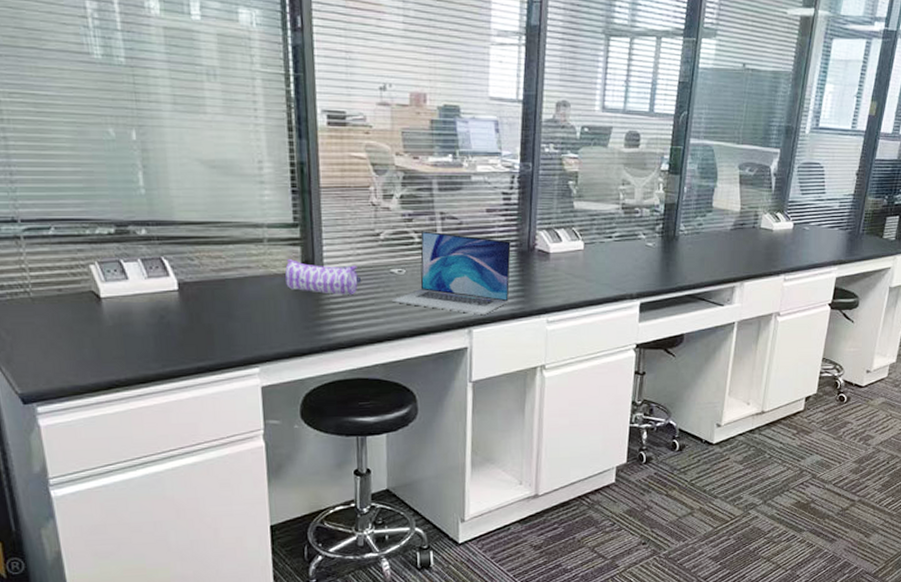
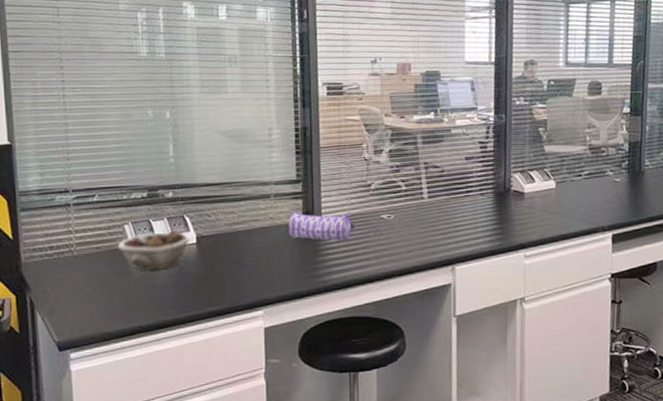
succulent planter: none [83,274,170,318] -> present [117,230,189,271]
laptop: present [391,231,511,315] -> none [381,179,489,253]

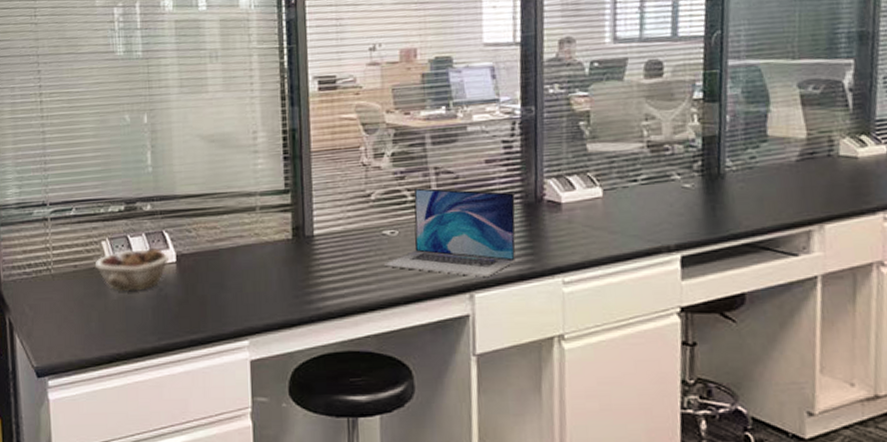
pencil case: present [288,211,354,241] -> none [276,226,352,261]
laptop: none [381,179,489,253] -> present [383,187,516,277]

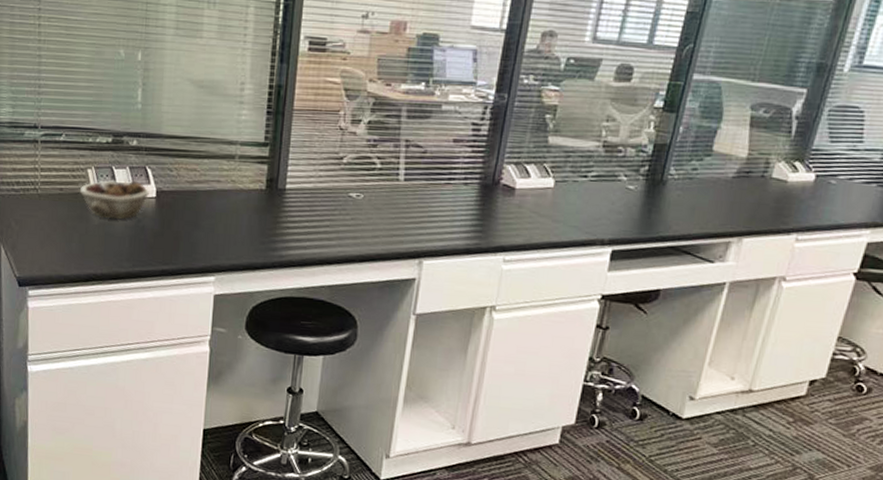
laptop: present [383,187,516,277] -> none [345,157,475,247]

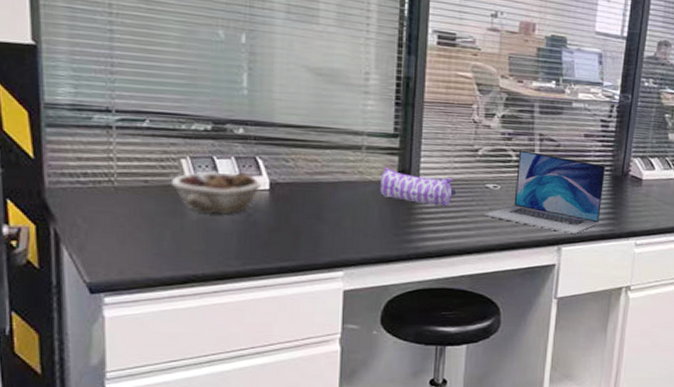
pencil case: none [250,176,319,216] -> present [380,168,455,207]
laptop: none [345,157,475,247] -> present [483,150,605,234]

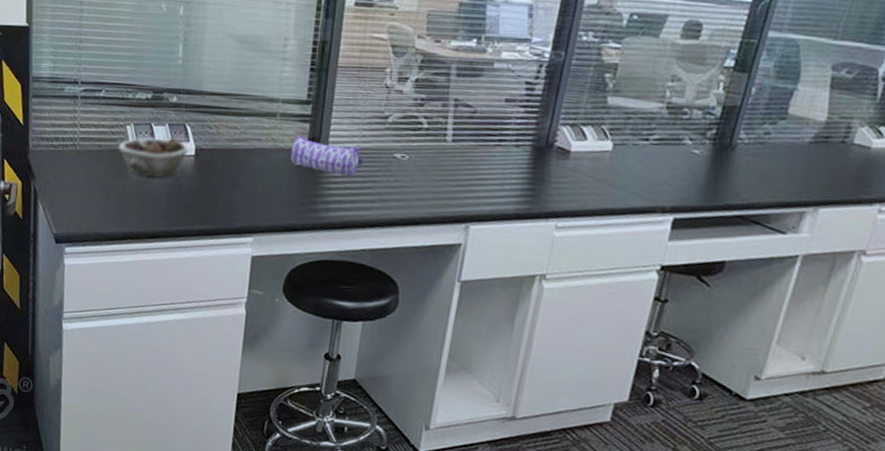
laptop: present [483,150,605,234] -> none [389,117,527,211]

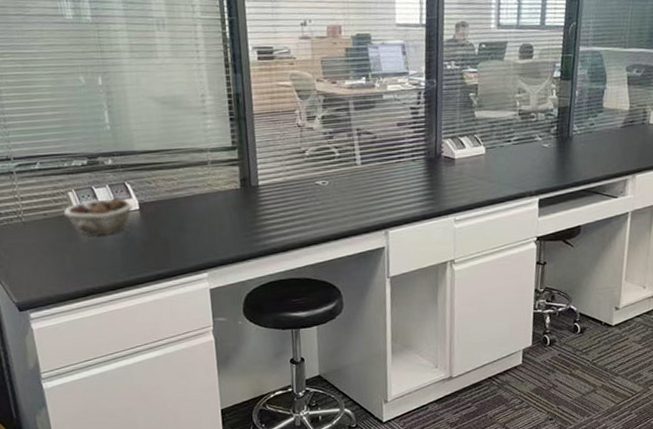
pencil case: present [290,135,363,177] -> none [226,178,291,207]

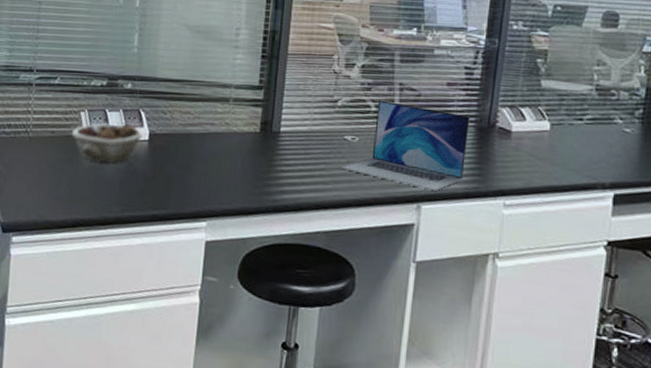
laptop: none [317,146,420,217] -> present [341,100,470,191]

